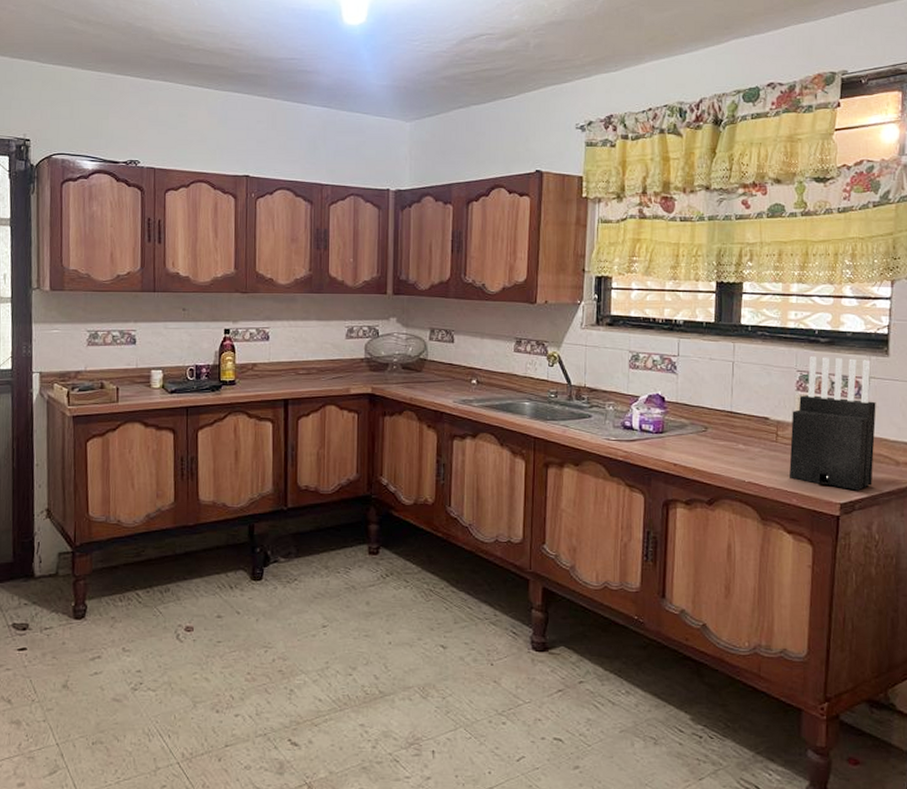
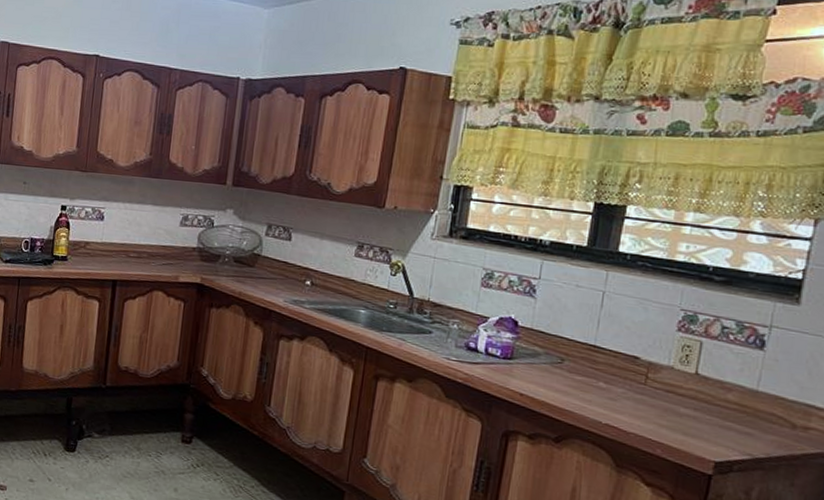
knife block: present [789,357,876,491] -> none [656,295,776,451]

